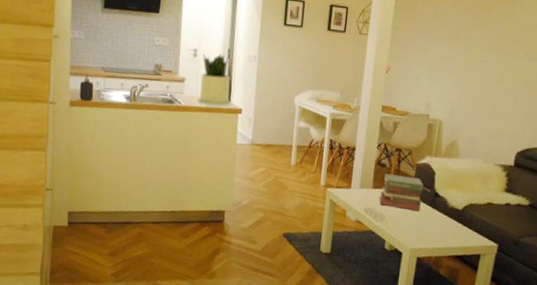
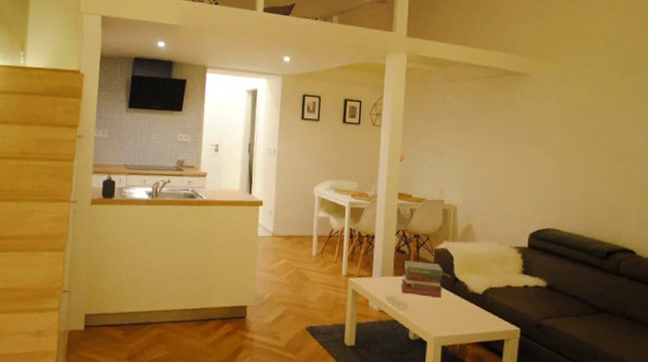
planter: present [196,54,232,107] -> none [218,148,252,200]

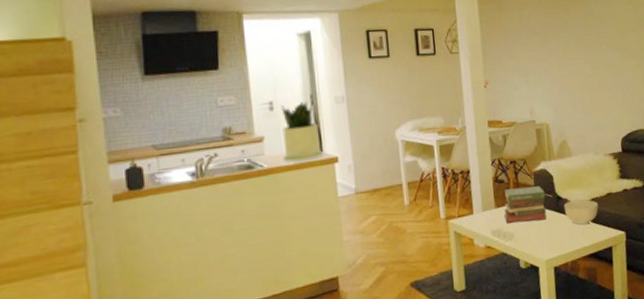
planter: none [218,148,252,200] -> present [281,101,324,163]
bowl: none [460,284,495,312] -> present [563,199,599,225]

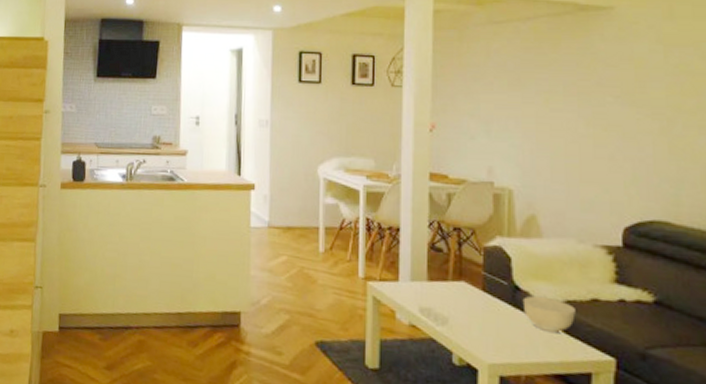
planter: present [281,101,324,163] -> none [201,120,242,183]
books: present [504,186,547,223] -> none [439,261,497,312]

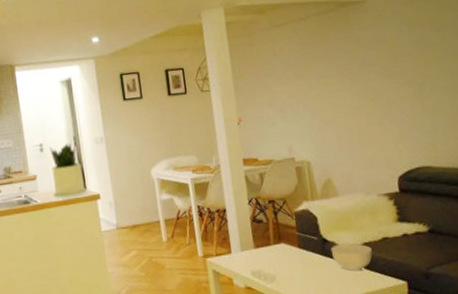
planter: none [201,120,242,183] -> present [49,142,88,199]

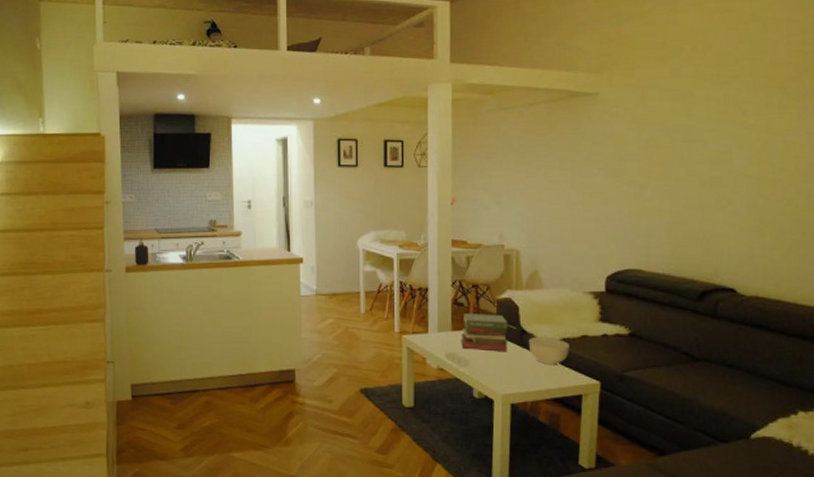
planter: present [49,142,88,199] -> none [255,203,291,259]
books: none [264,227,312,265] -> present [461,313,508,352]

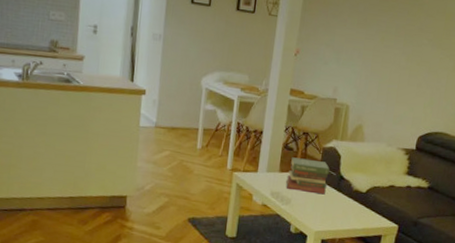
bowl: present [528,336,570,366] -> none [344,183,378,209]

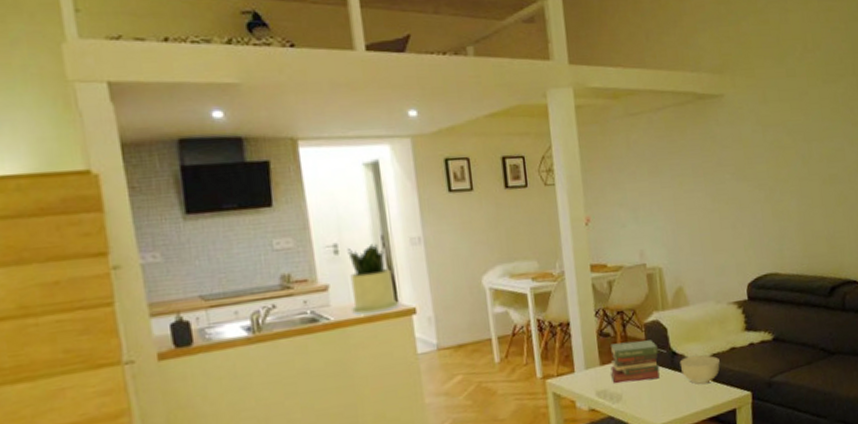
planter: none [96,31,135,88] -> present [347,243,400,315]
bowl: none [344,183,378,209] -> present [679,355,720,385]

